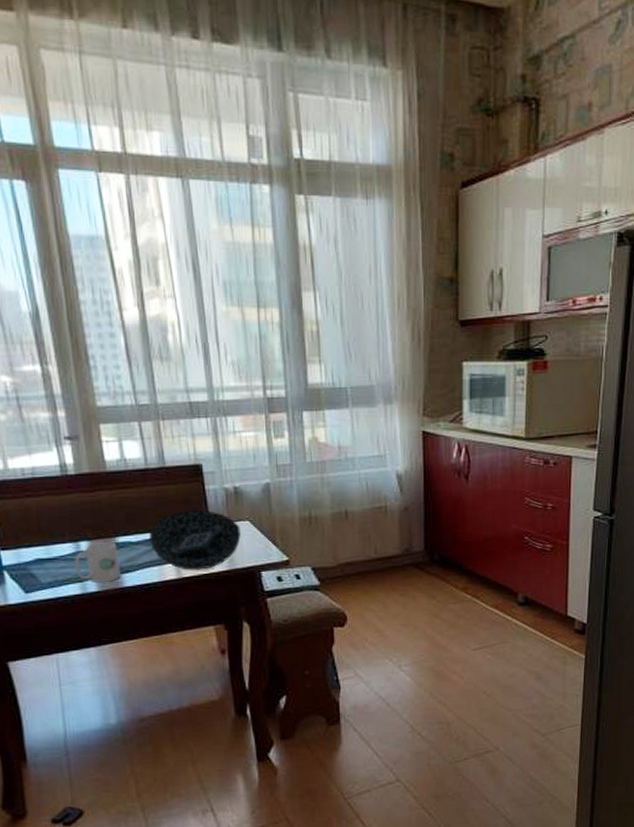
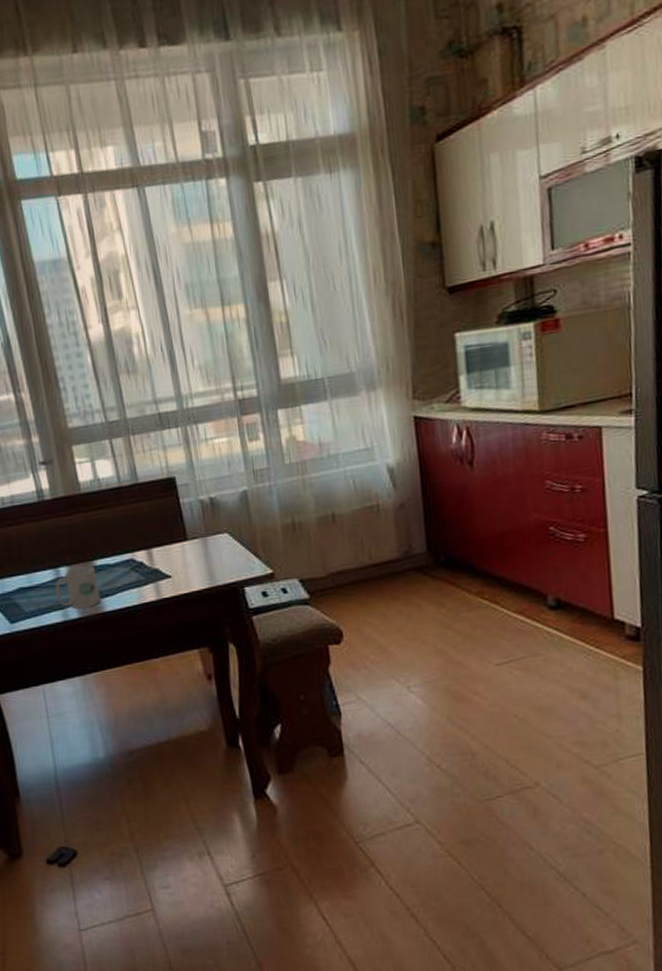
bowl: present [149,510,241,570] -> none [126,525,220,591]

